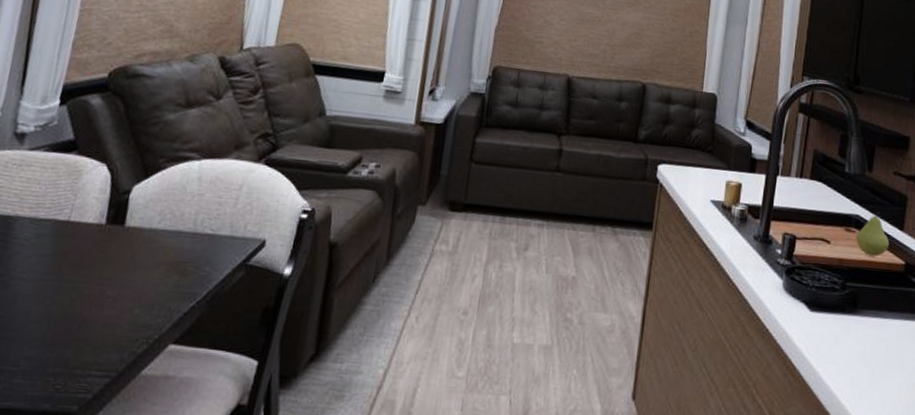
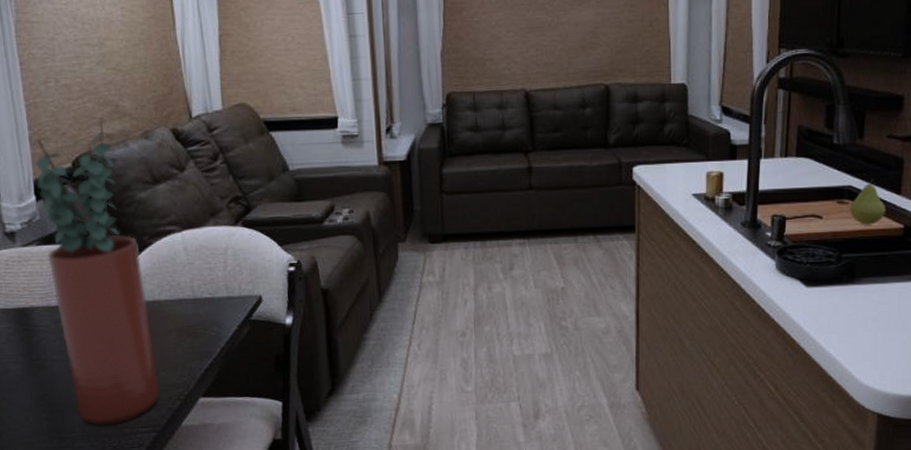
vase: none [28,33,158,363] -> present [35,117,160,426]

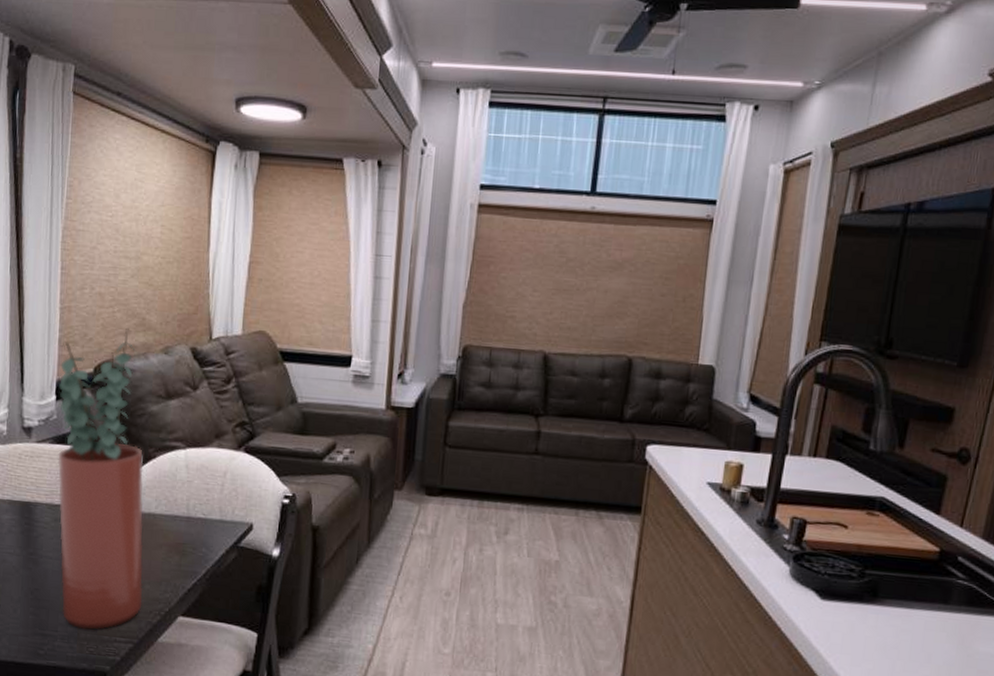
fruit: present [850,178,886,225] -> none [879,492,922,543]

